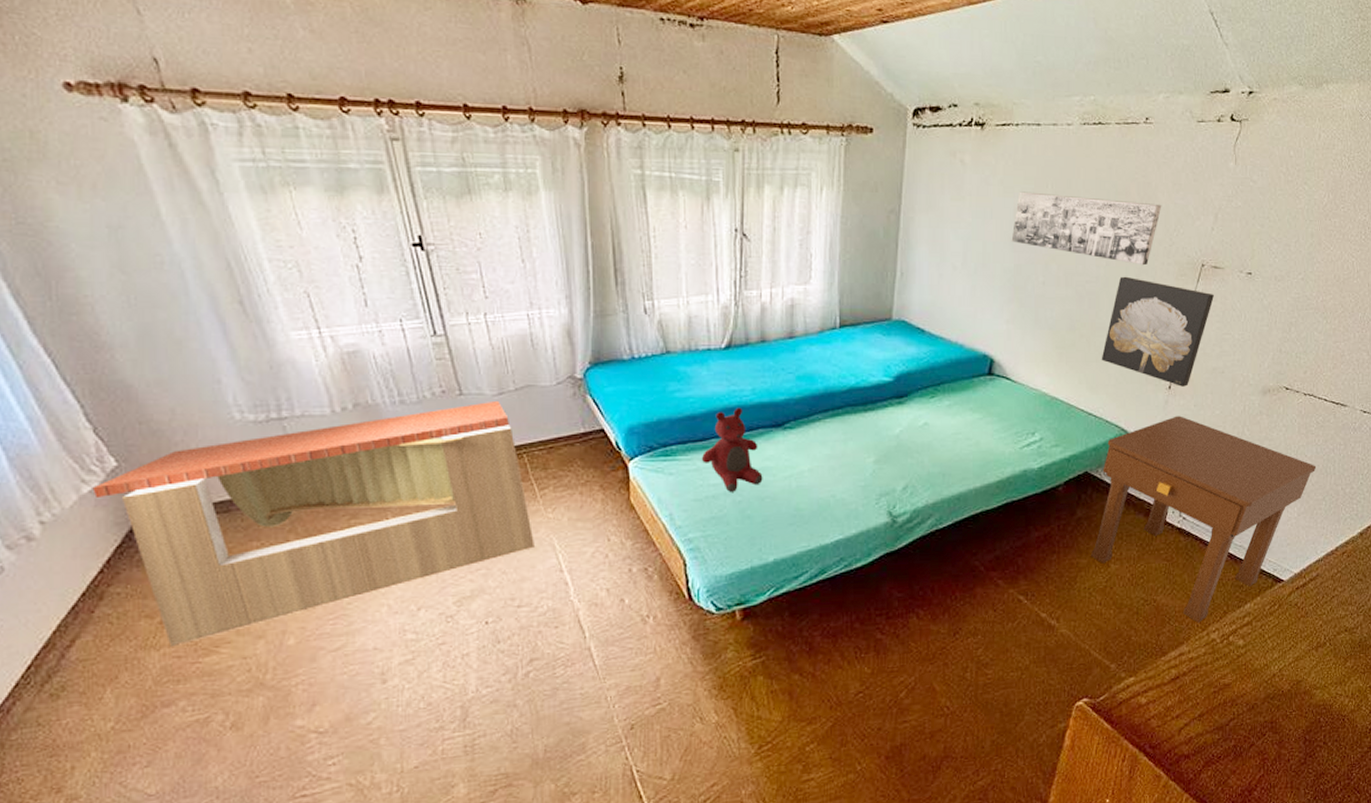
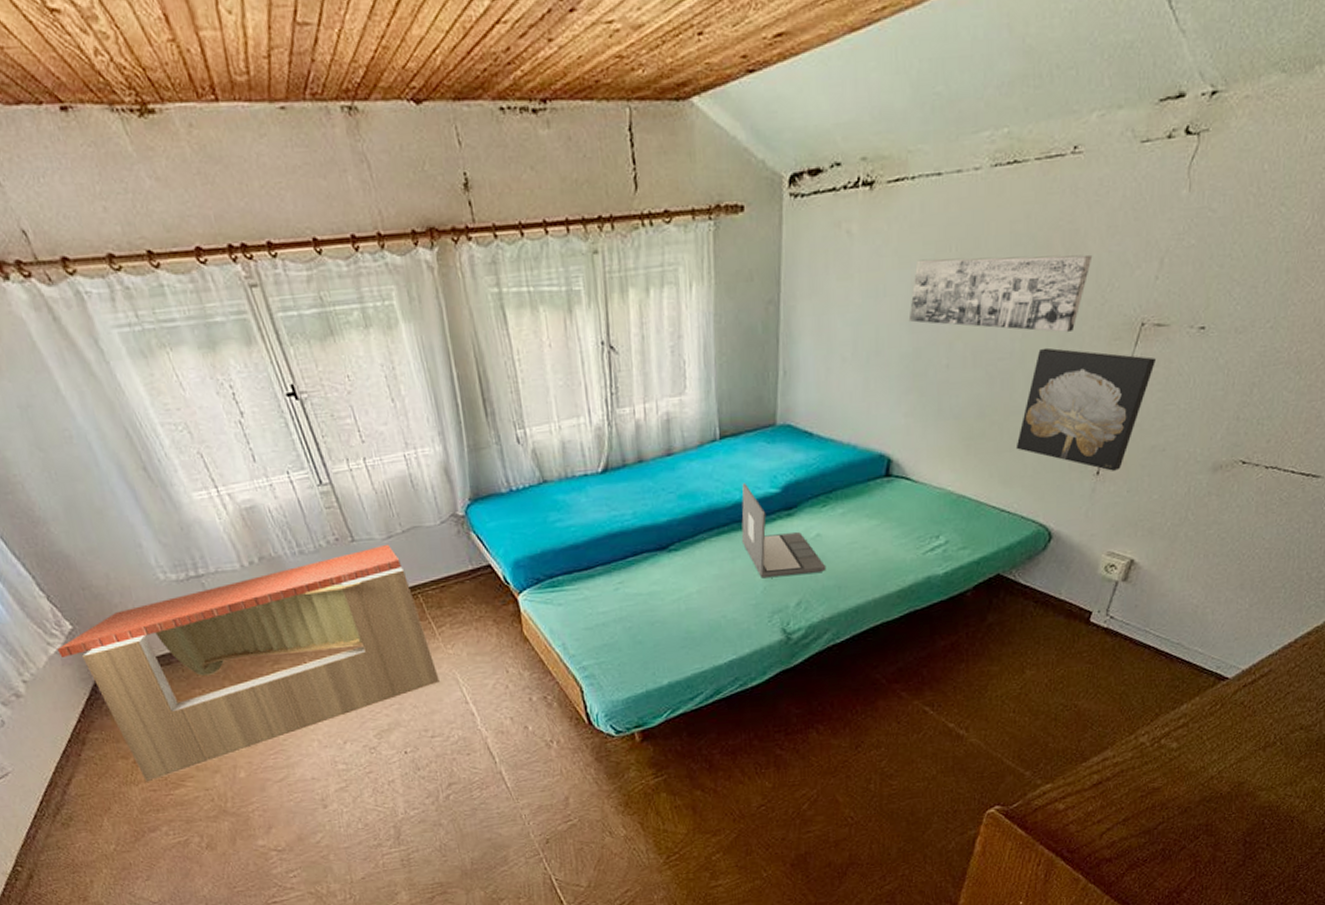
teddy bear: present [701,407,763,492] -> none [588,533,651,619]
laptop: none [854,370,932,461] -> present [741,483,827,579]
nightstand: present [1091,416,1317,623] -> none [1004,504,1276,727]

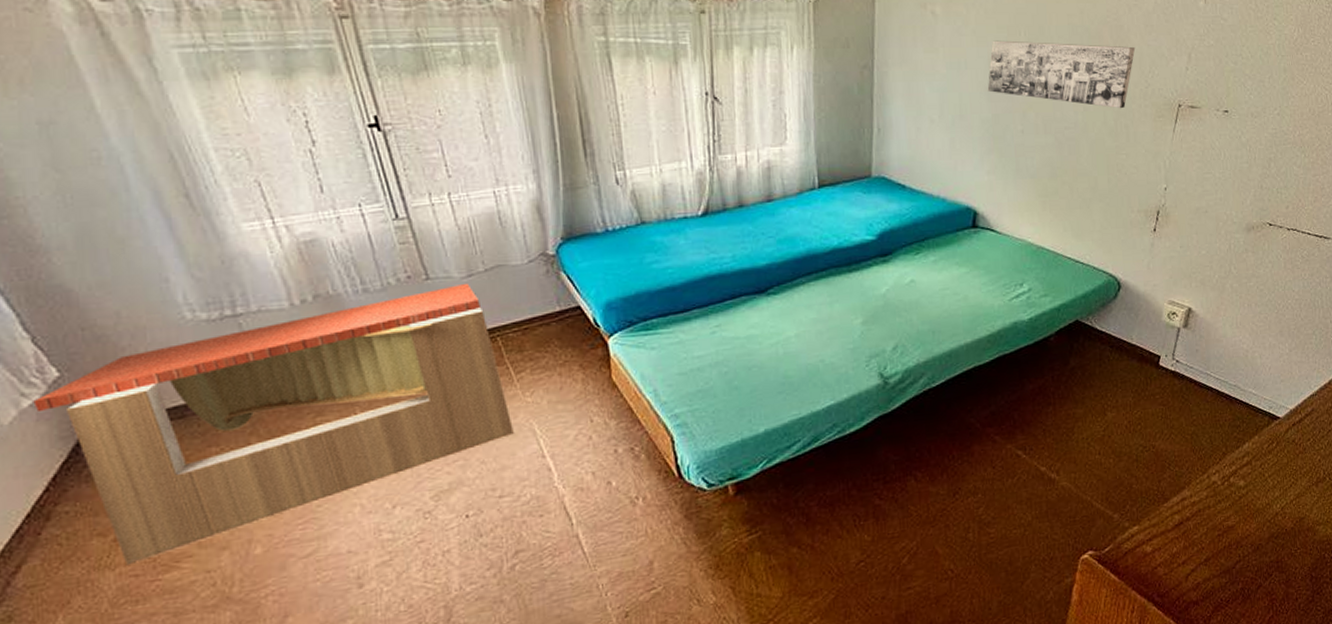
laptop: present [741,483,827,579] -> none [839,229,921,323]
wall art: present [1016,347,1156,471] -> none [1084,120,1193,229]

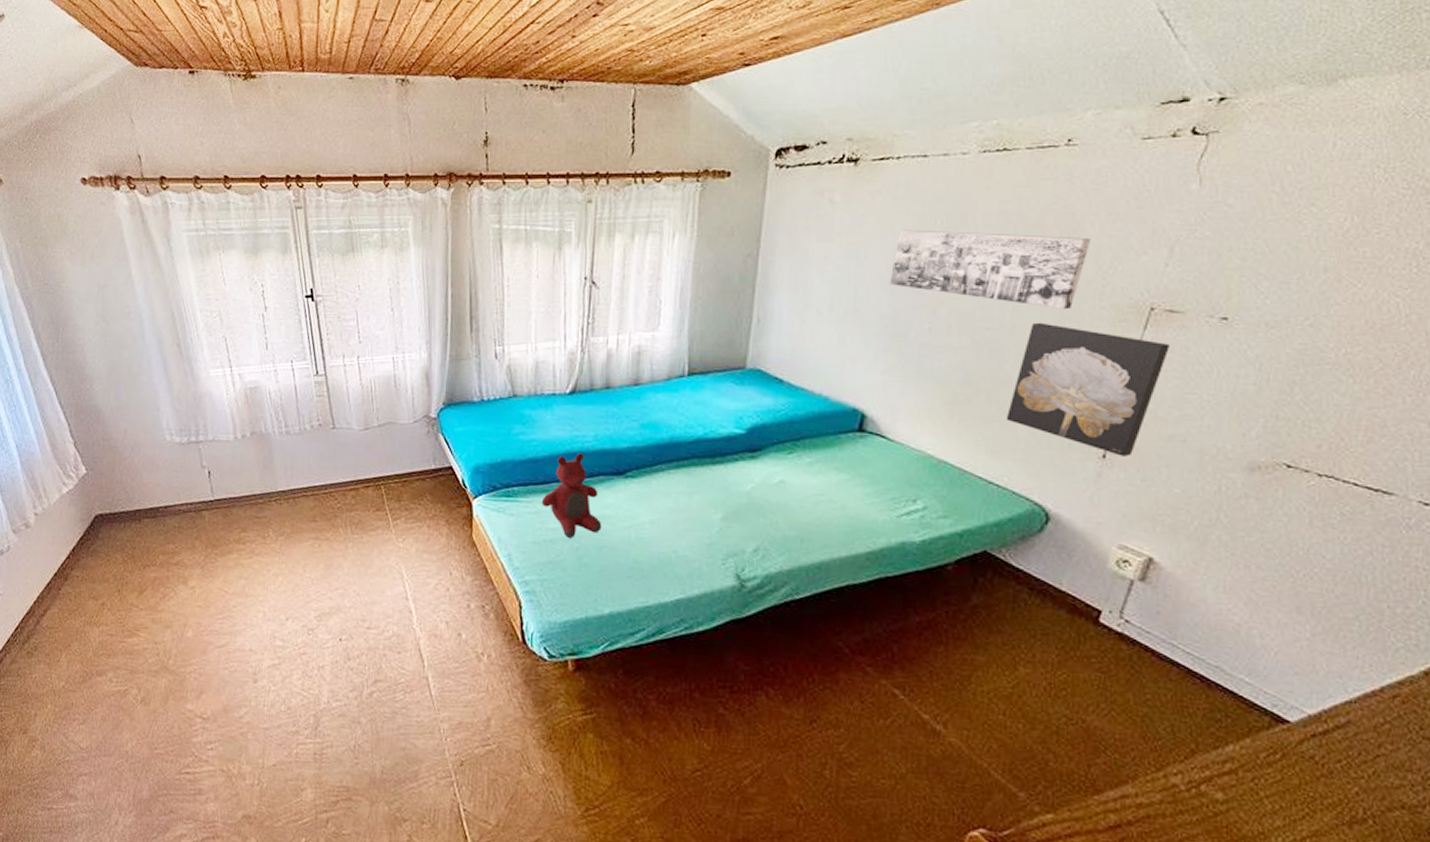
bench: present [33,283,514,566] -> none [69,435,385,626]
teddy bear: none [683,275,749,363] -> present [541,453,602,538]
wall art: none [1084,120,1193,229] -> present [1006,322,1169,457]

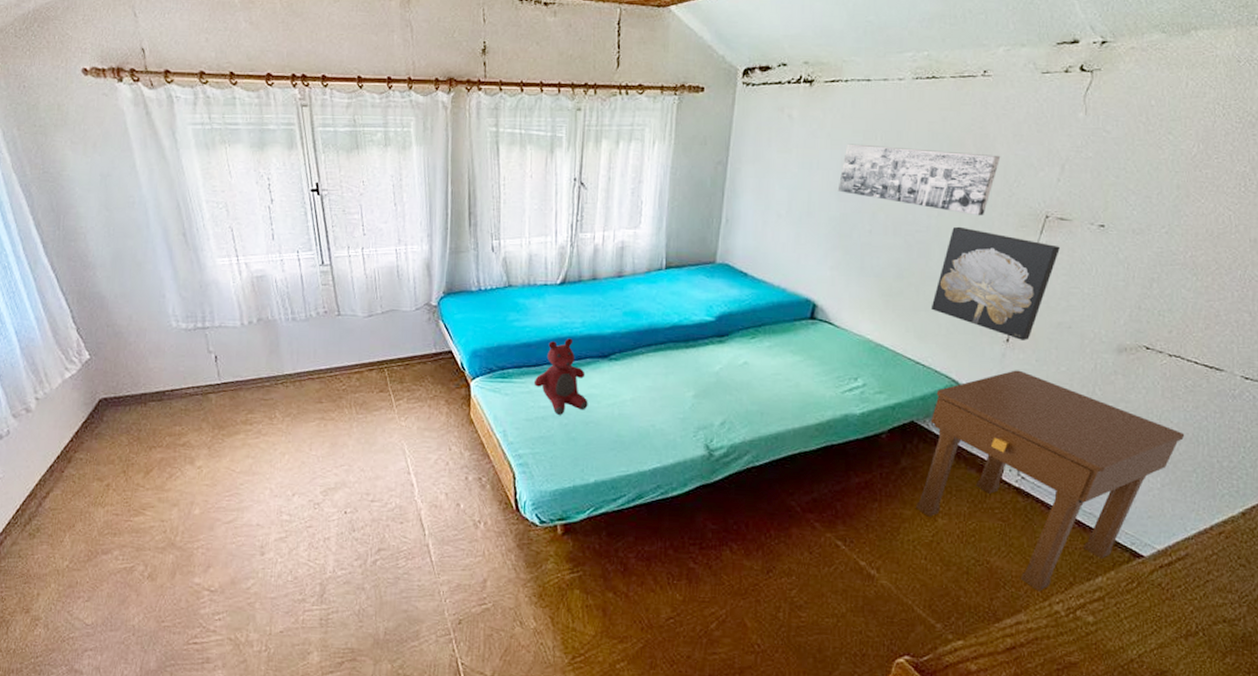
nightstand: none [992,491,1343,760] -> present [916,370,1185,592]

